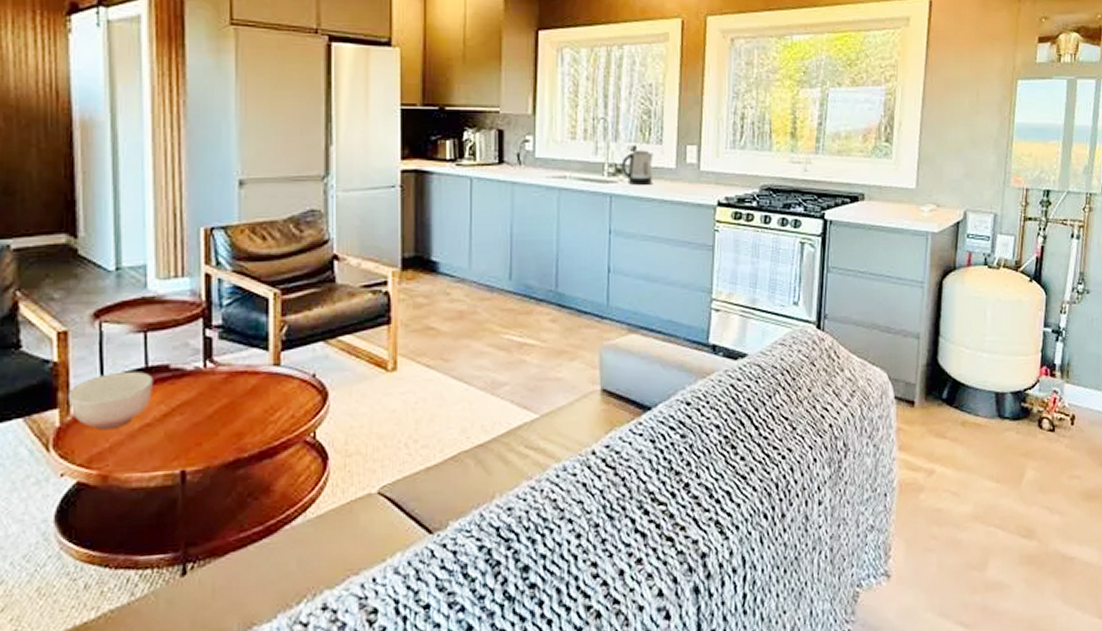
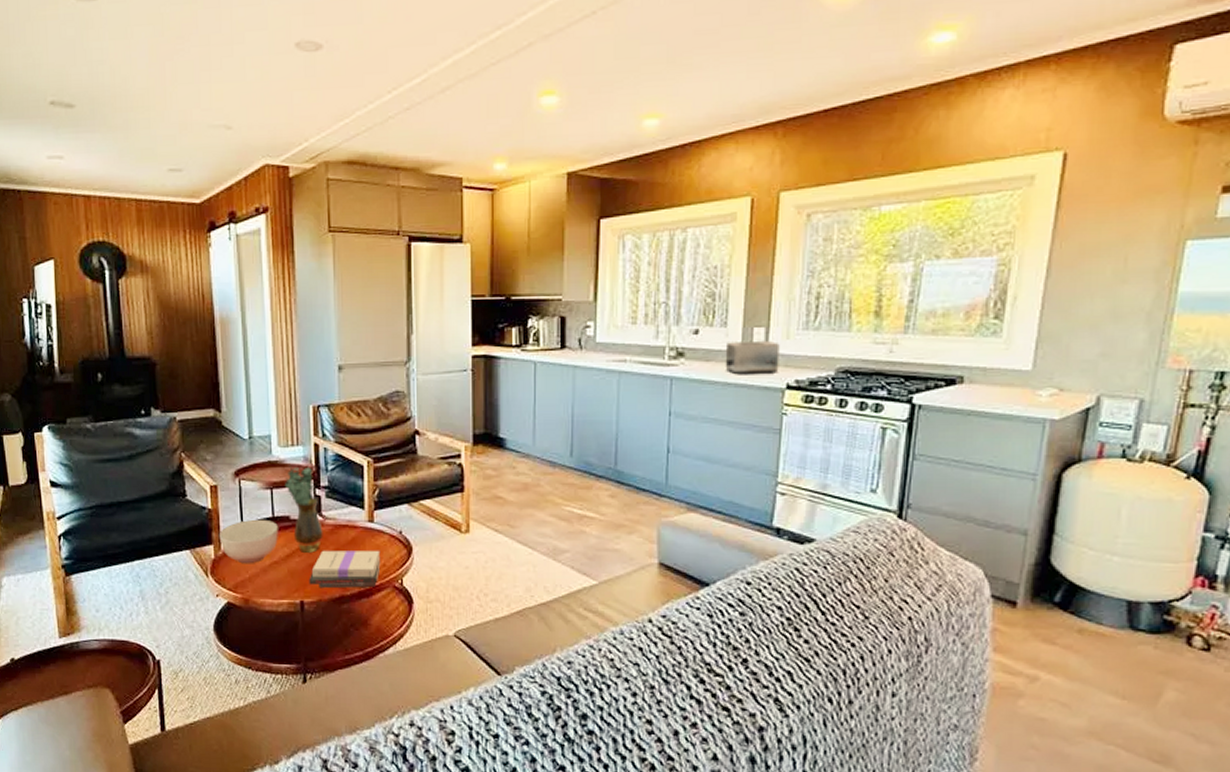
vase: none [162,300,214,409] -> present [284,465,323,553]
books: none [193,398,288,453] -> present [308,550,381,589]
kettle: present [621,150,653,186] -> none [683,333,717,369]
toaster: none [661,158,711,192] -> present [725,340,780,375]

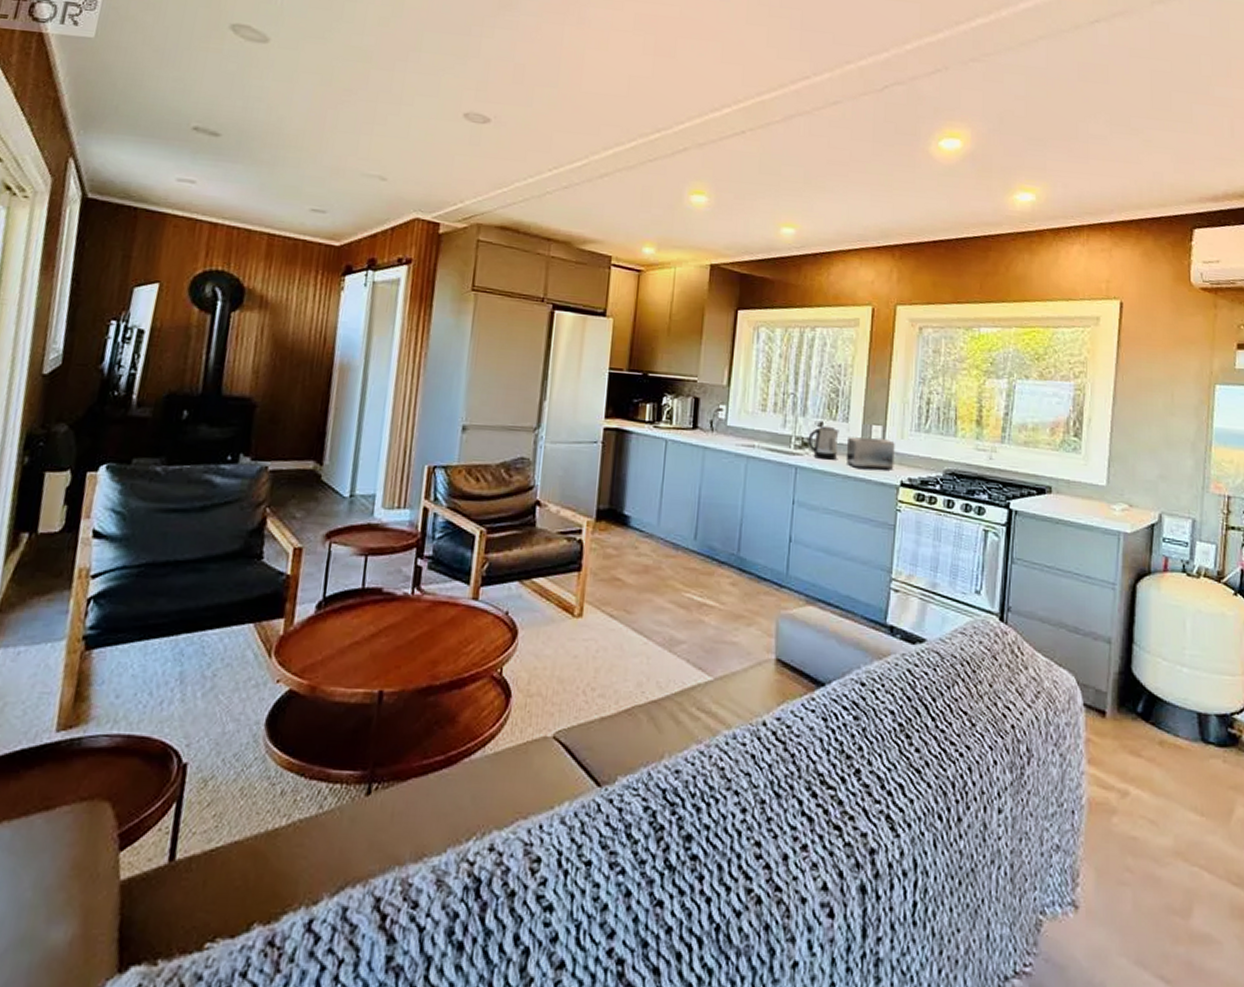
bowl: present [218,519,279,564] -> none [293,590,368,644]
vase: present [284,465,323,553] -> none [381,529,419,633]
books: present [308,550,381,589] -> none [392,630,482,678]
kettle: none [683,333,717,369] -> present [807,425,839,461]

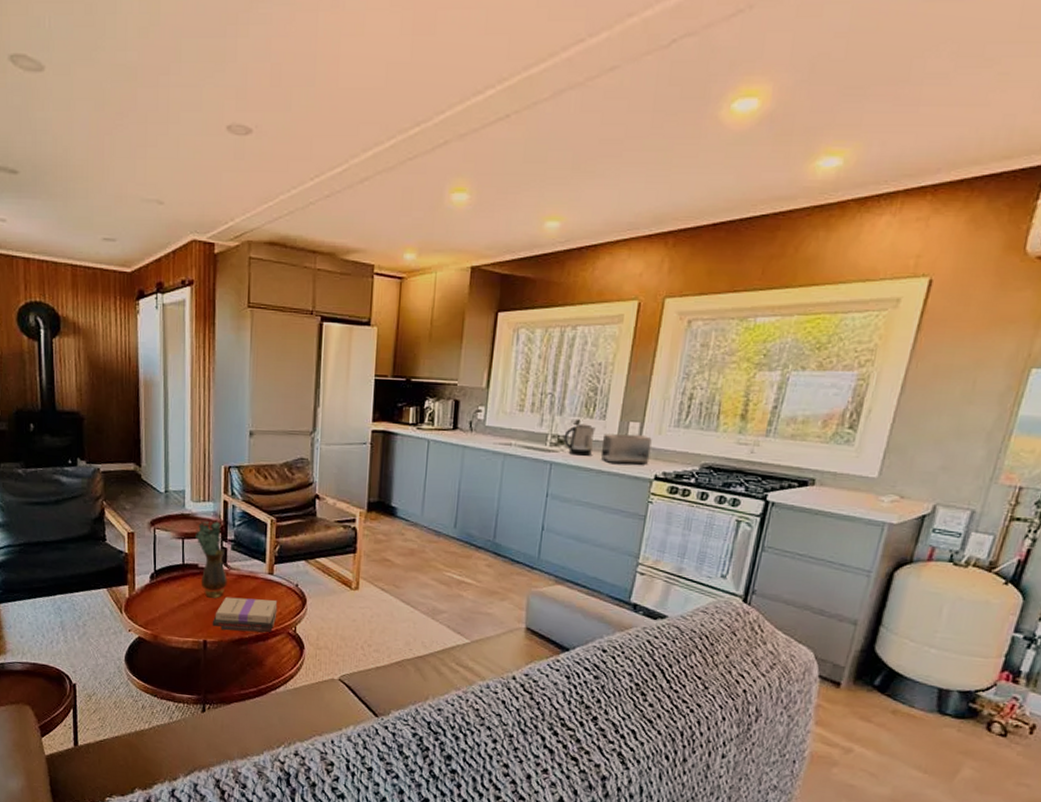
vase: none [381,529,419,633] -> present [194,518,227,598]
books: none [392,630,482,678] -> present [212,596,278,633]

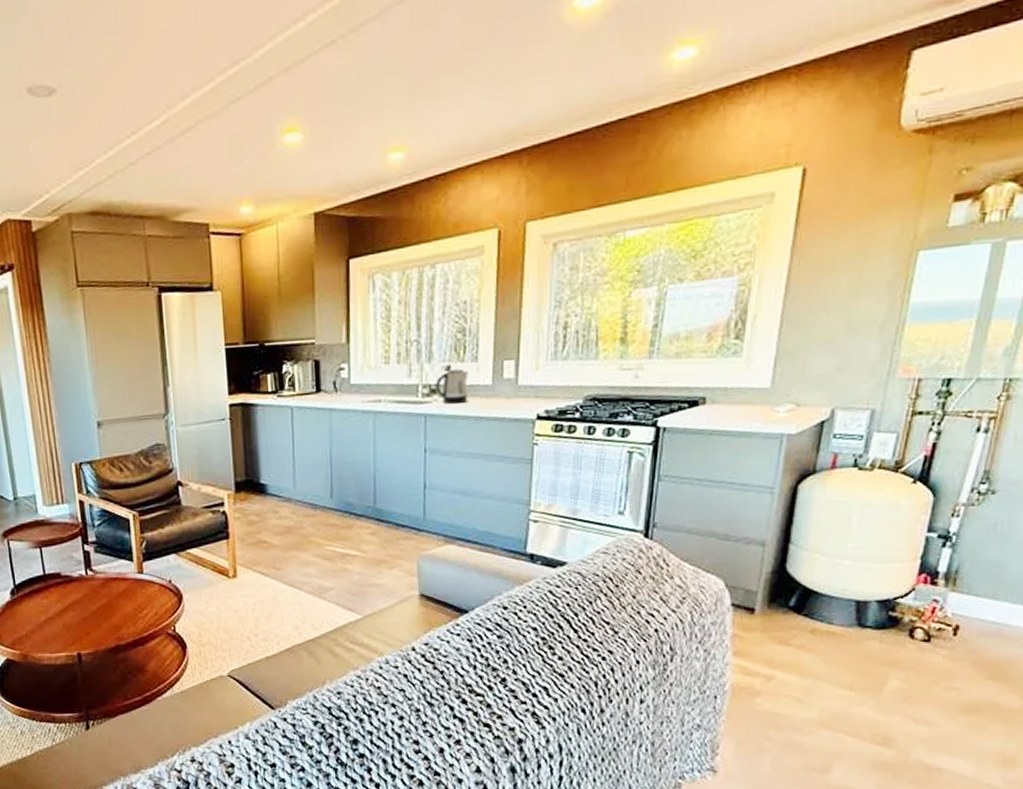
vase: present [194,518,227,598] -> none [52,522,95,607]
books: present [212,596,278,633] -> none [84,599,153,640]
toaster: present [600,433,652,465] -> none [477,372,529,409]

